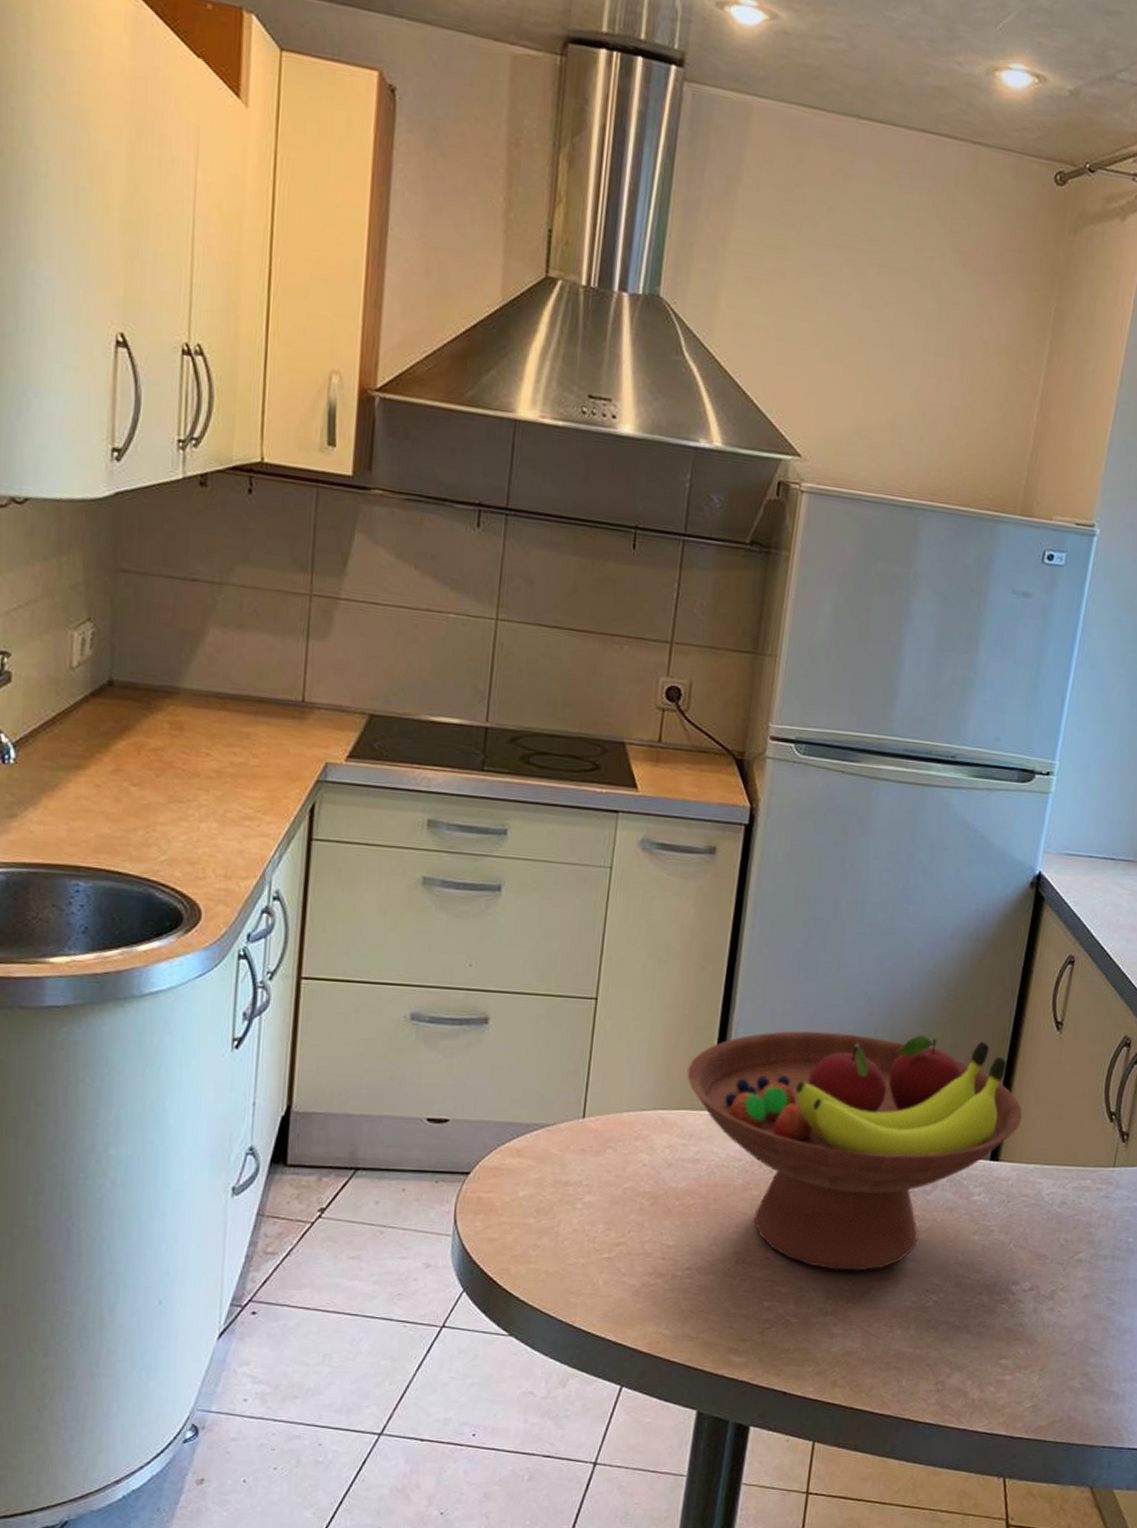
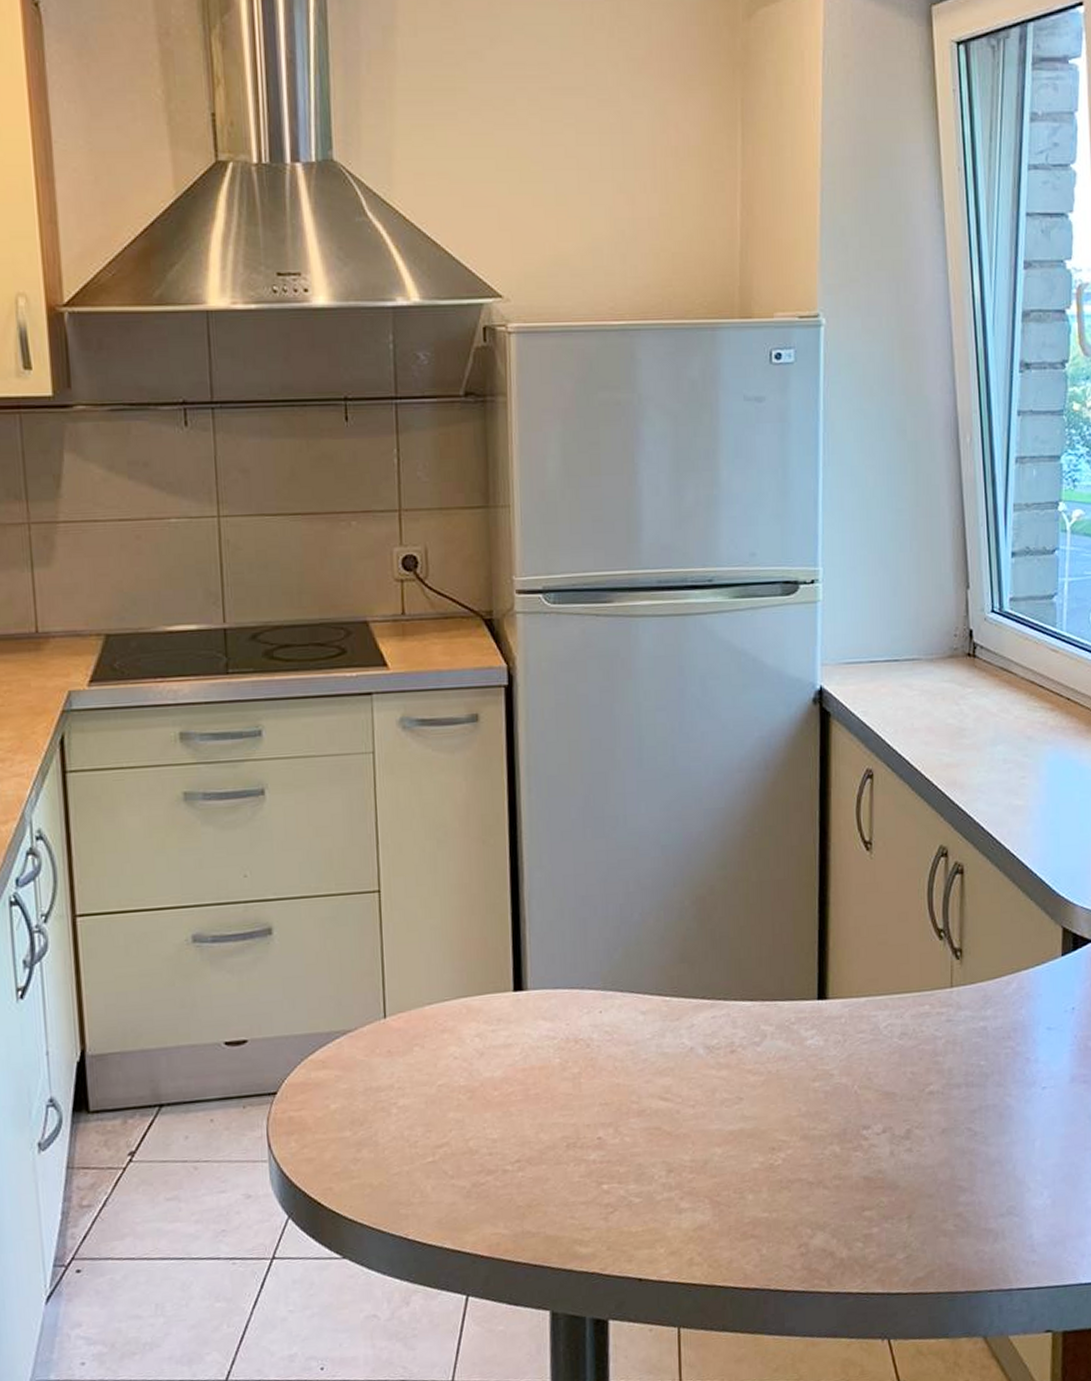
fruit bowl: present [687,1030,1023,1271] -> none [485,874,845,1141]

